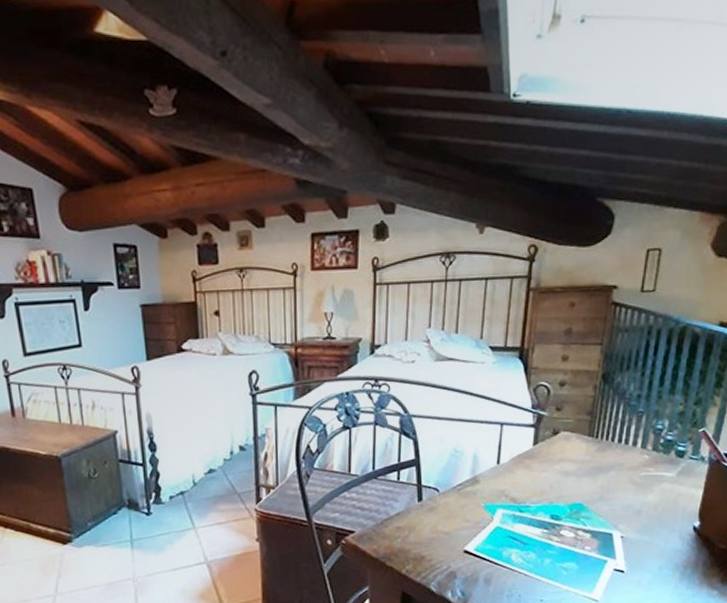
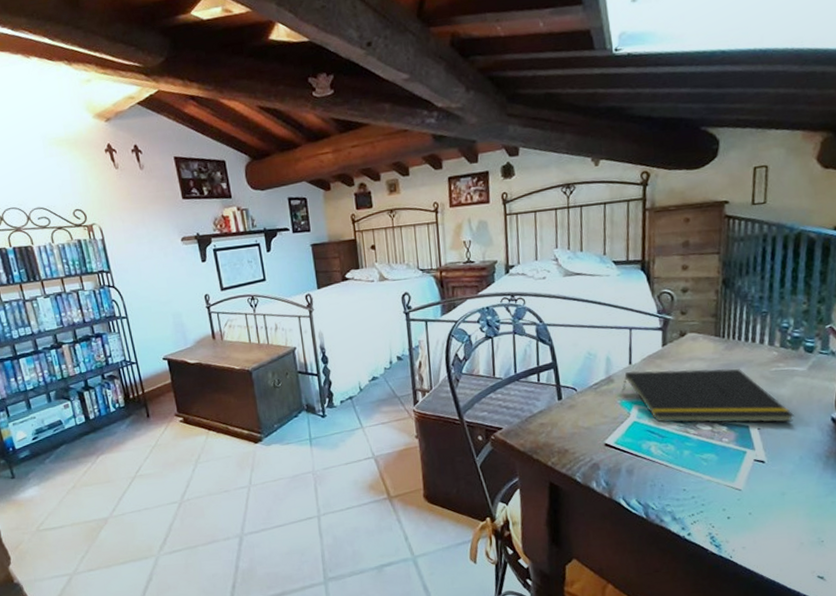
notepad: none [487,471,659,531] -> present [622,368,795,423]

